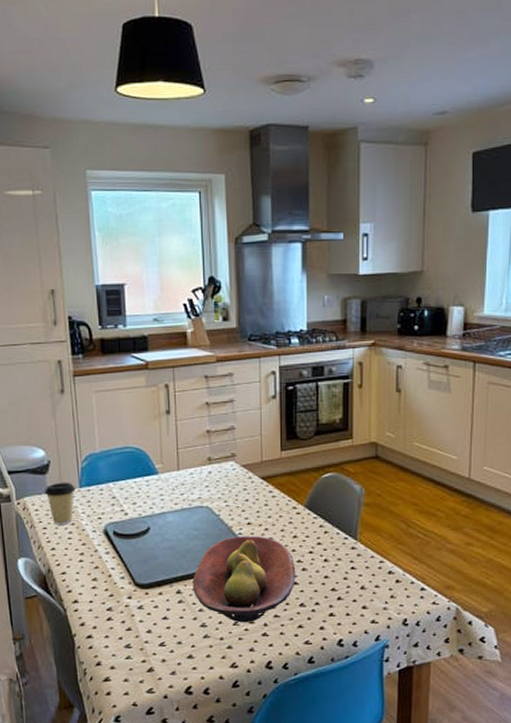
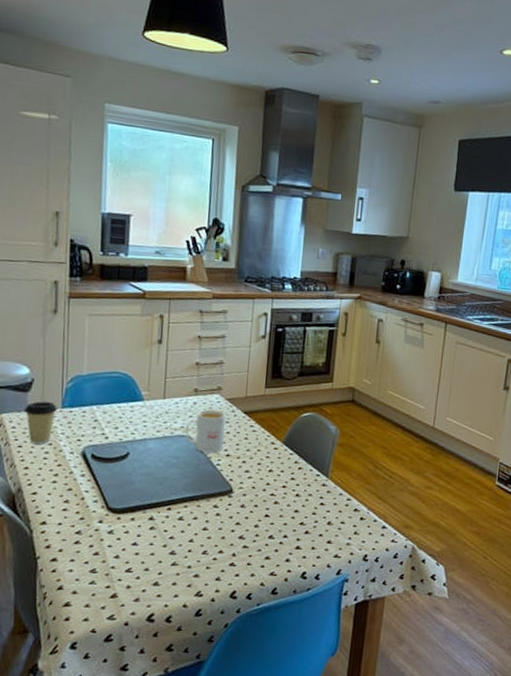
fruit bowl: present [193,536,296,623] -> none [166,467,268,553]
mug: none [203,478,244,522] -> present [185,409,226,453]

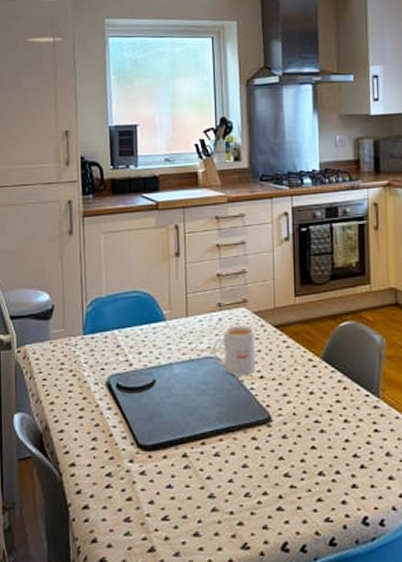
coffee cup: present [23,401,57,445] -> none [46,328,79,376]

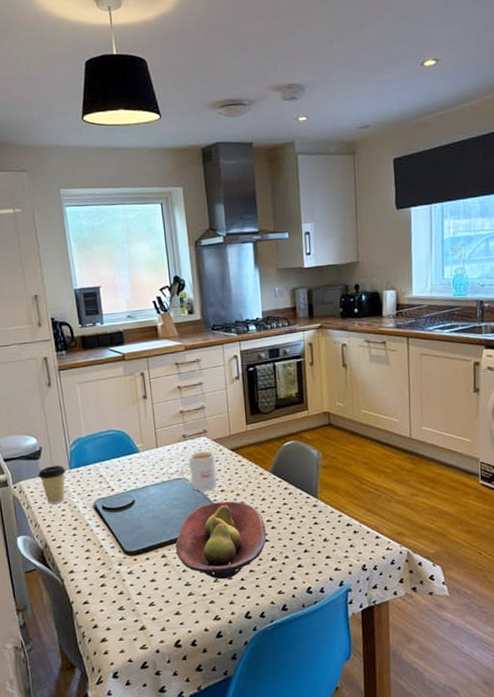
coffee cup: none [46,328,79,376] -> present [37,465,66,505]
fruit bowl: none [200,391,313,495] -> present [175,501,267,580]

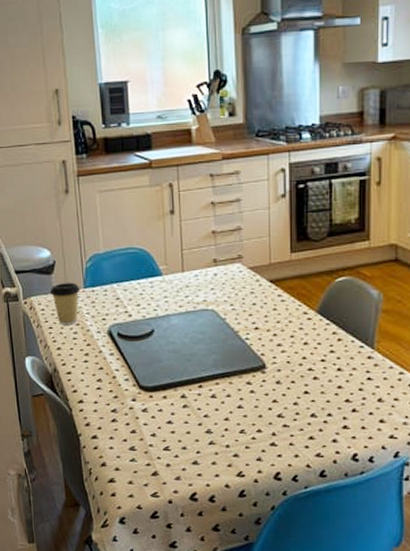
fruit bowl: present [175,501,267,580] -> none [198,341,306,432]
mug: present [180,451,218,491] -> none [209,280,251,326]

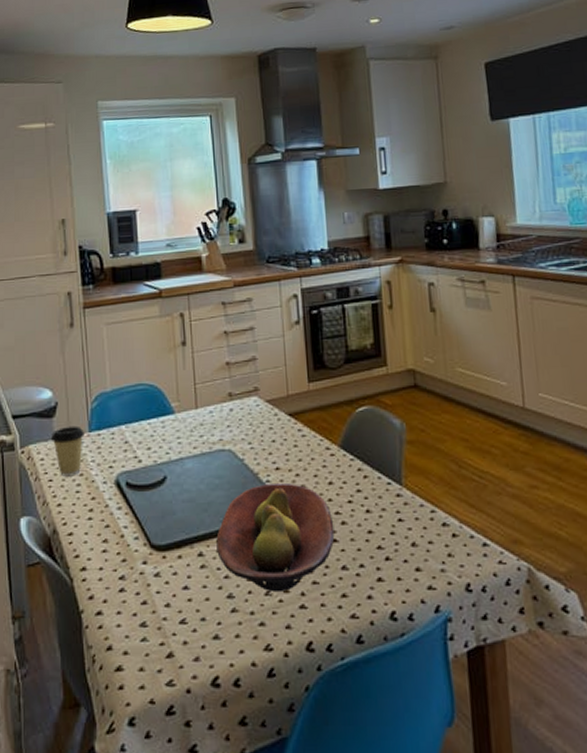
fruit bowl: none [198,341,306,432] -> present [216,484,335,593]

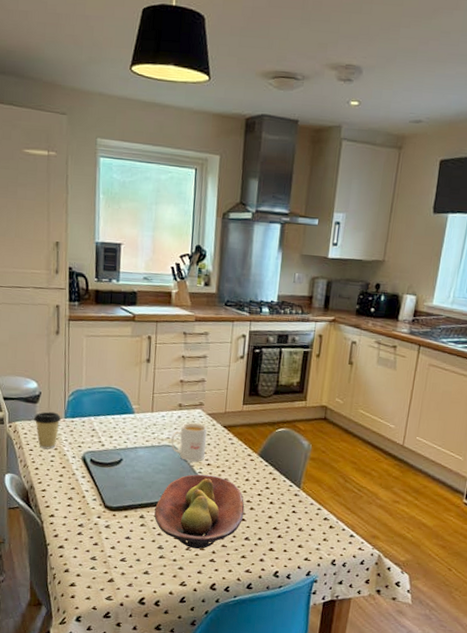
mug: none [225,415,271,468] -> present [171,422,207,462]

